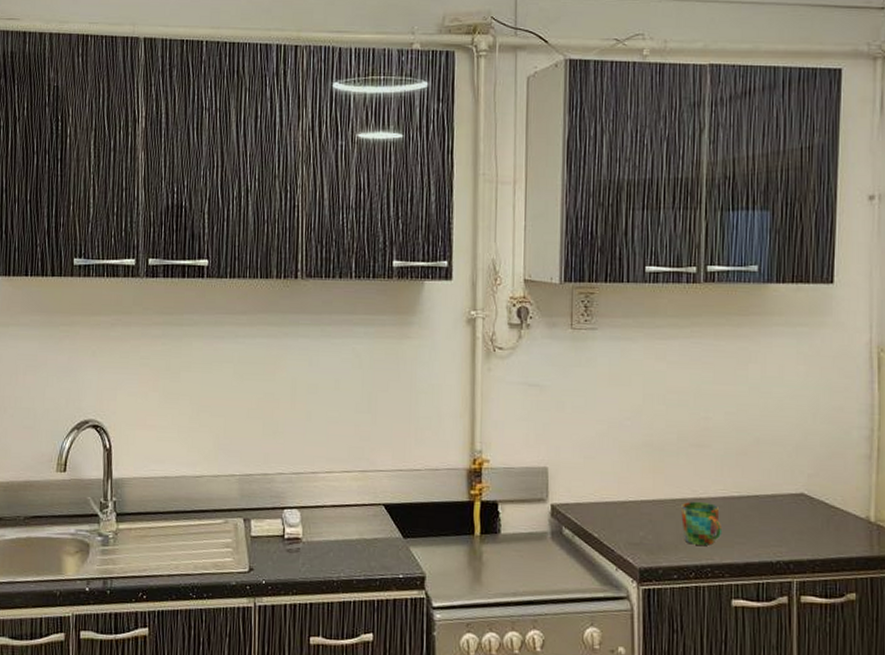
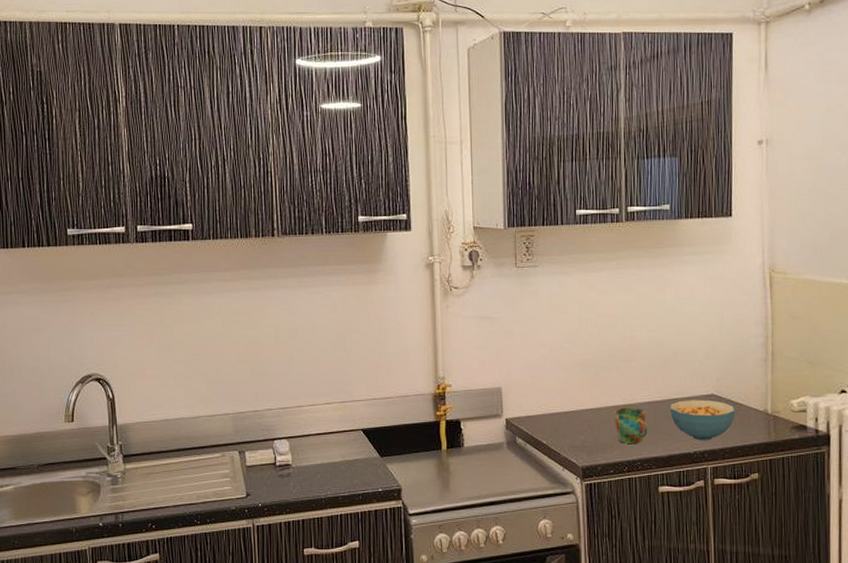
cereal bowl: none [748,498,830,549] -> present [669,399,735,441]

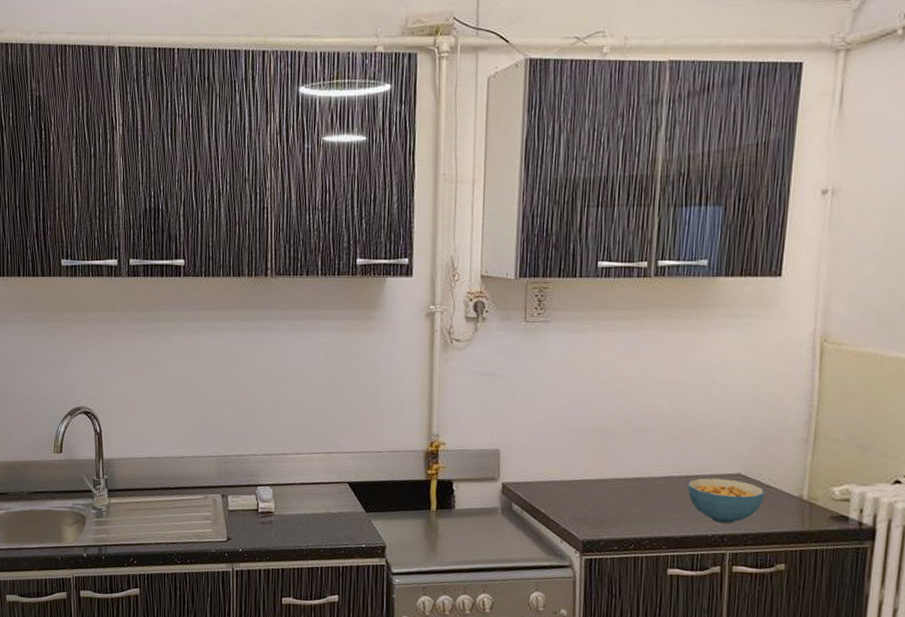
mug: present [614,407,649,443] -> none [623,480,662,521]

